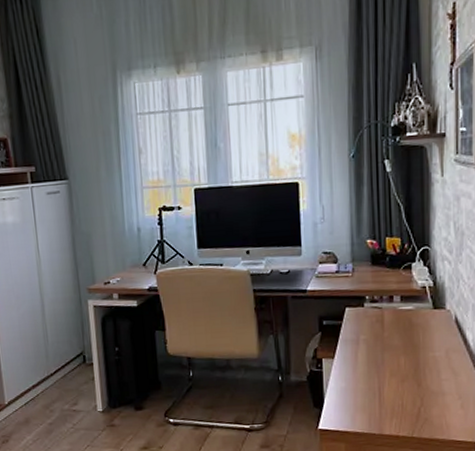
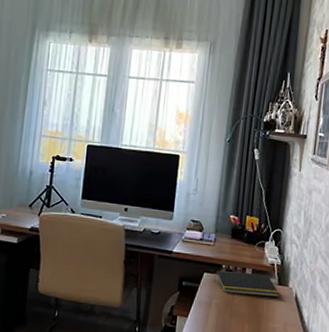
notepad: none [358,299,436,326] -> present [214,271,280,298]

